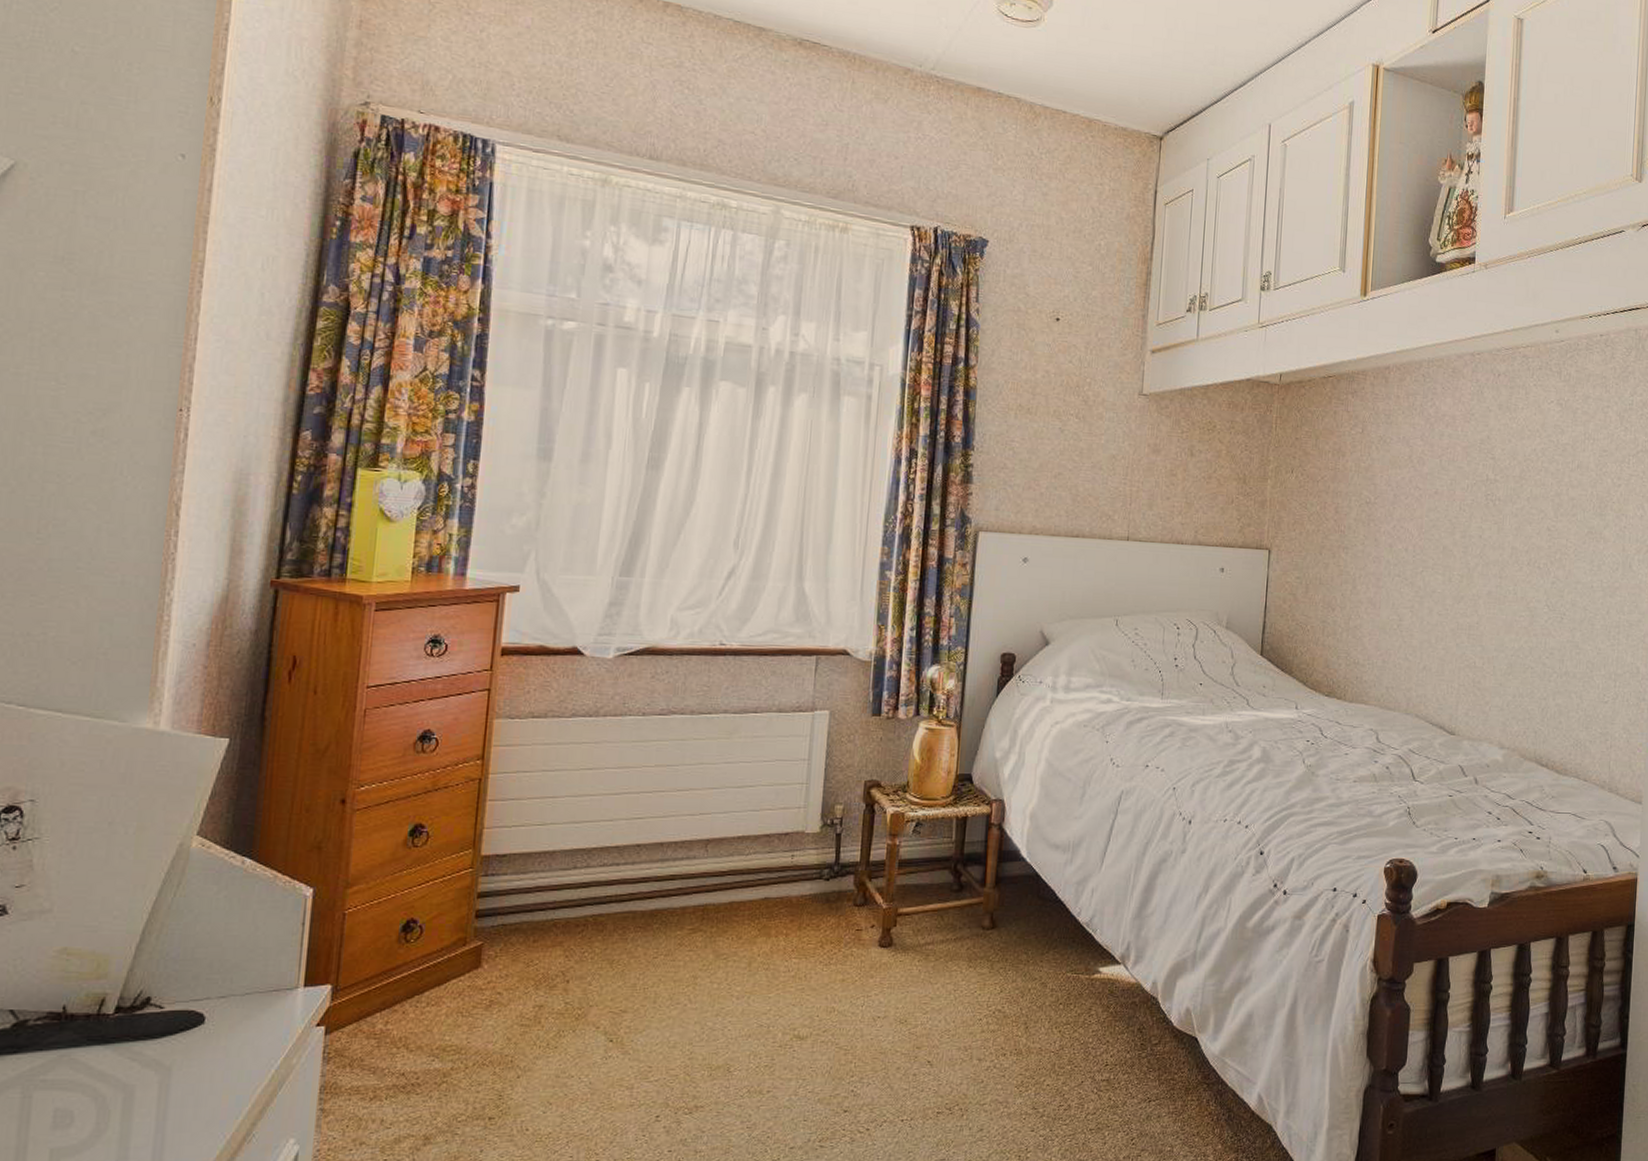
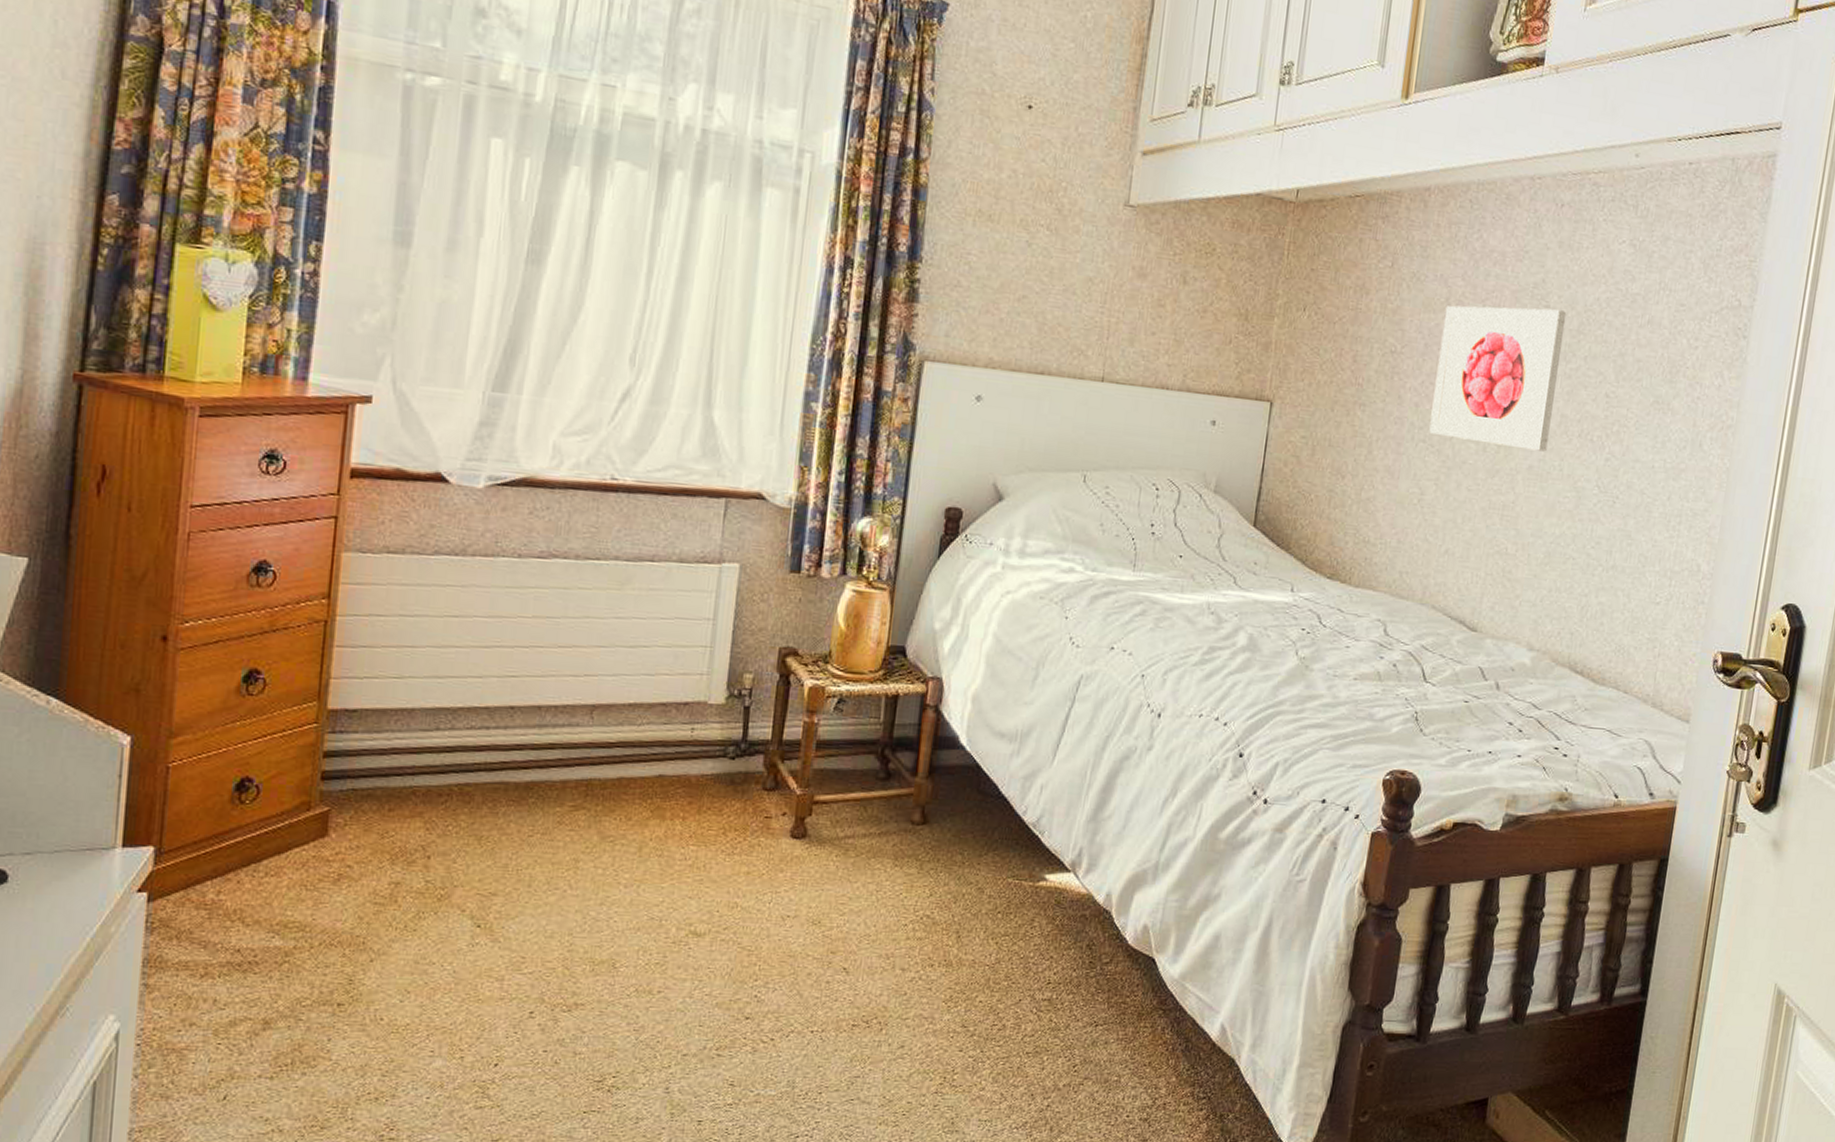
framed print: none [1403,460,1510,579] -> present [1429,305,1567,452]

